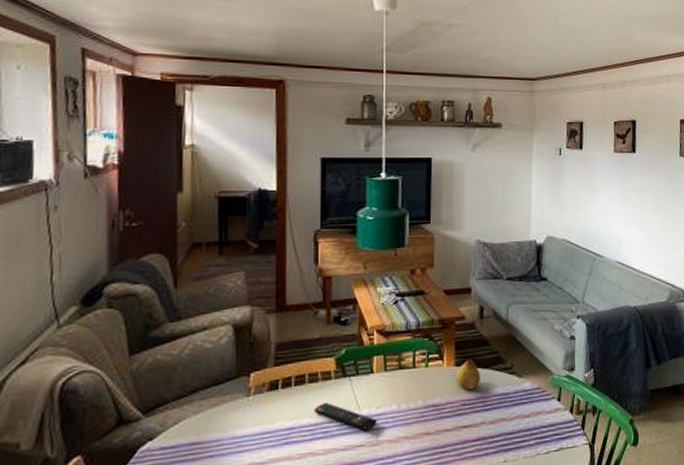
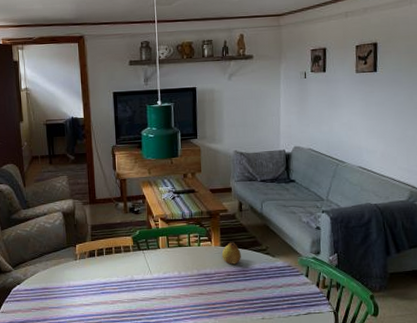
remote control: present [315,403,377,430] -> none [120,268,164,288]

